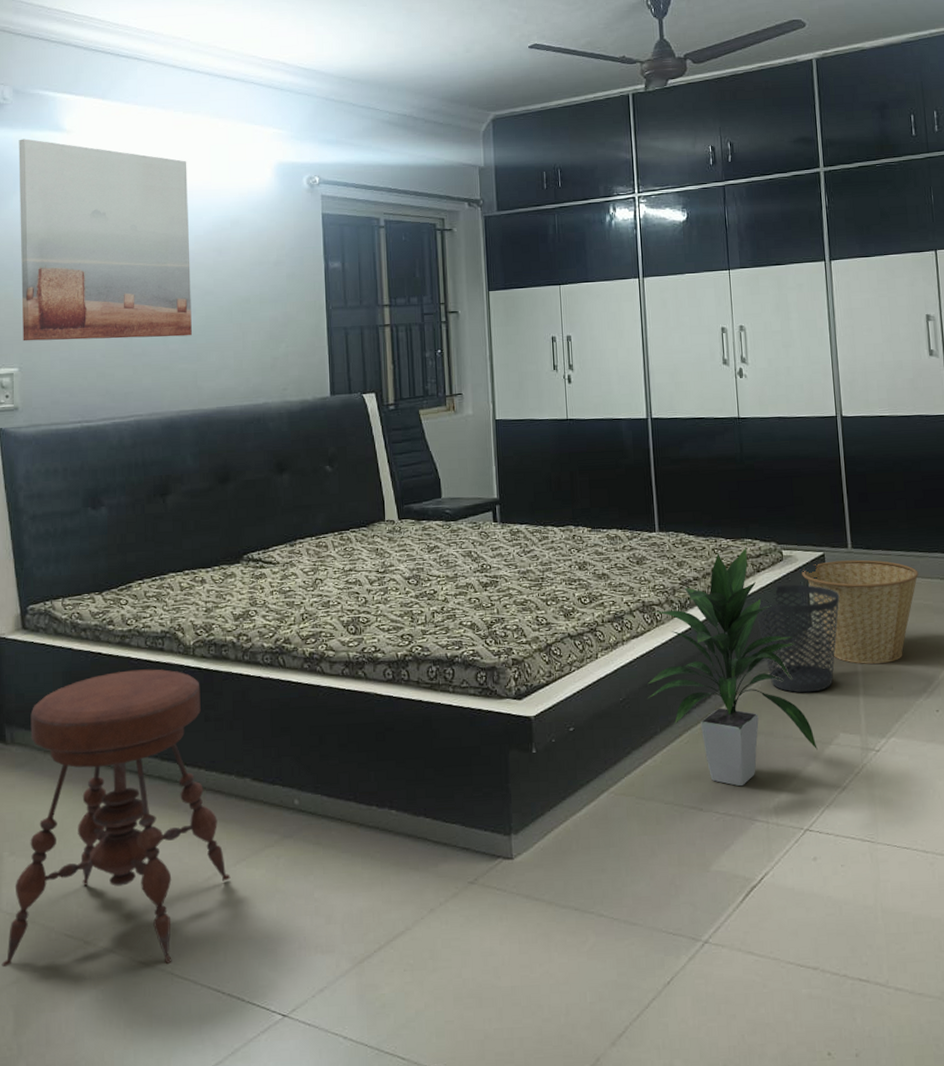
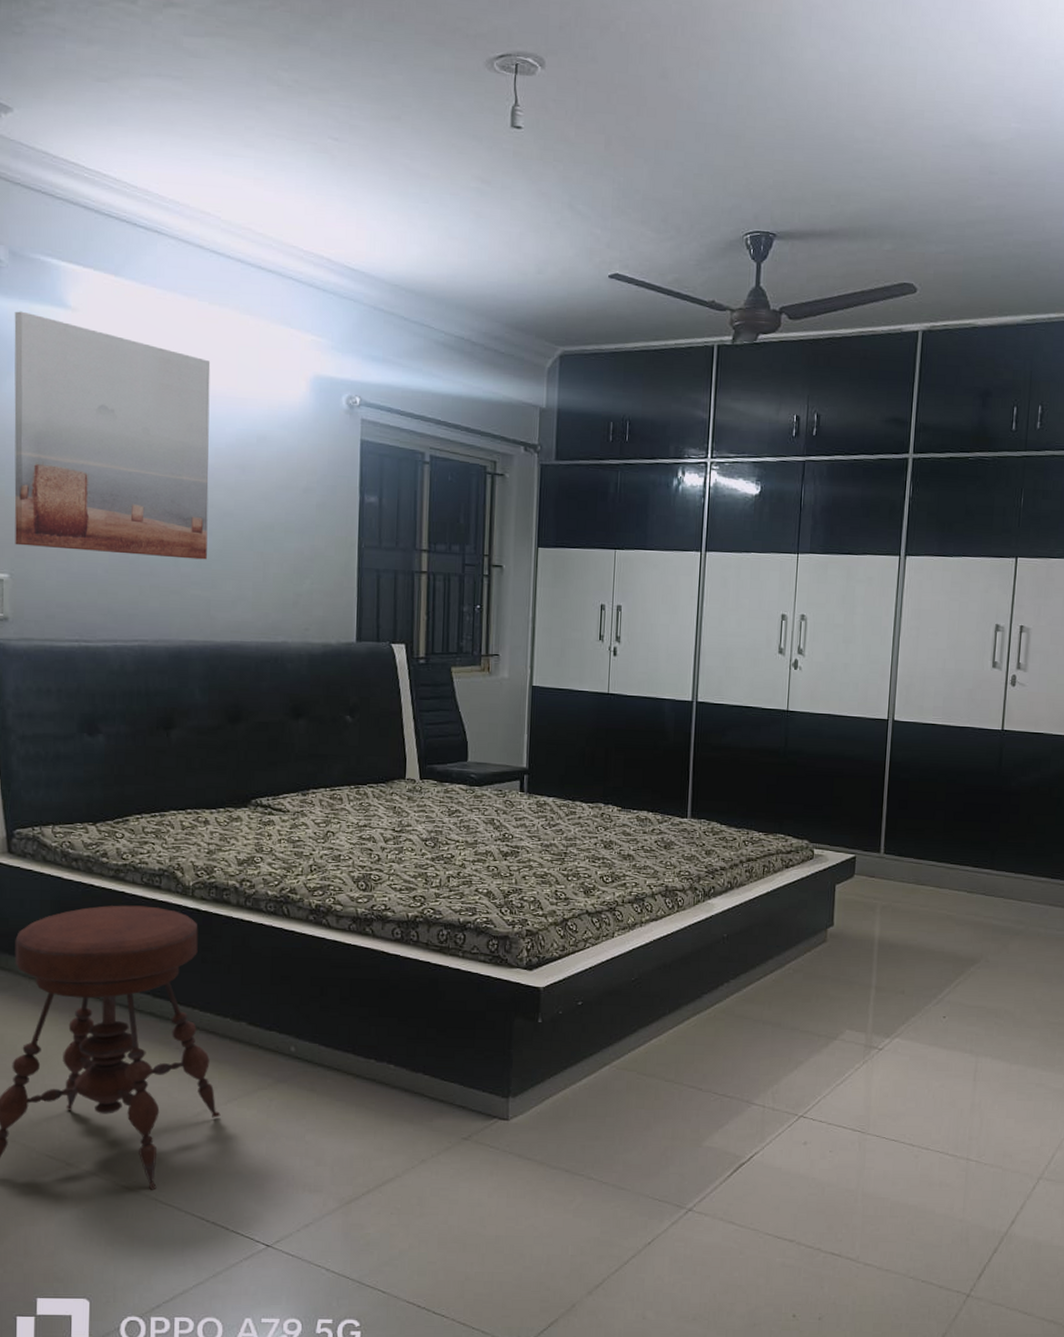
indoor plant: present [647,547,818,787] -> none [661,842,822,1071]
wastebasket: present [754,584,840,693] -> none [778,883,865,989]
basket: present [802,559,919,664] -> none [830,864,947,968]

